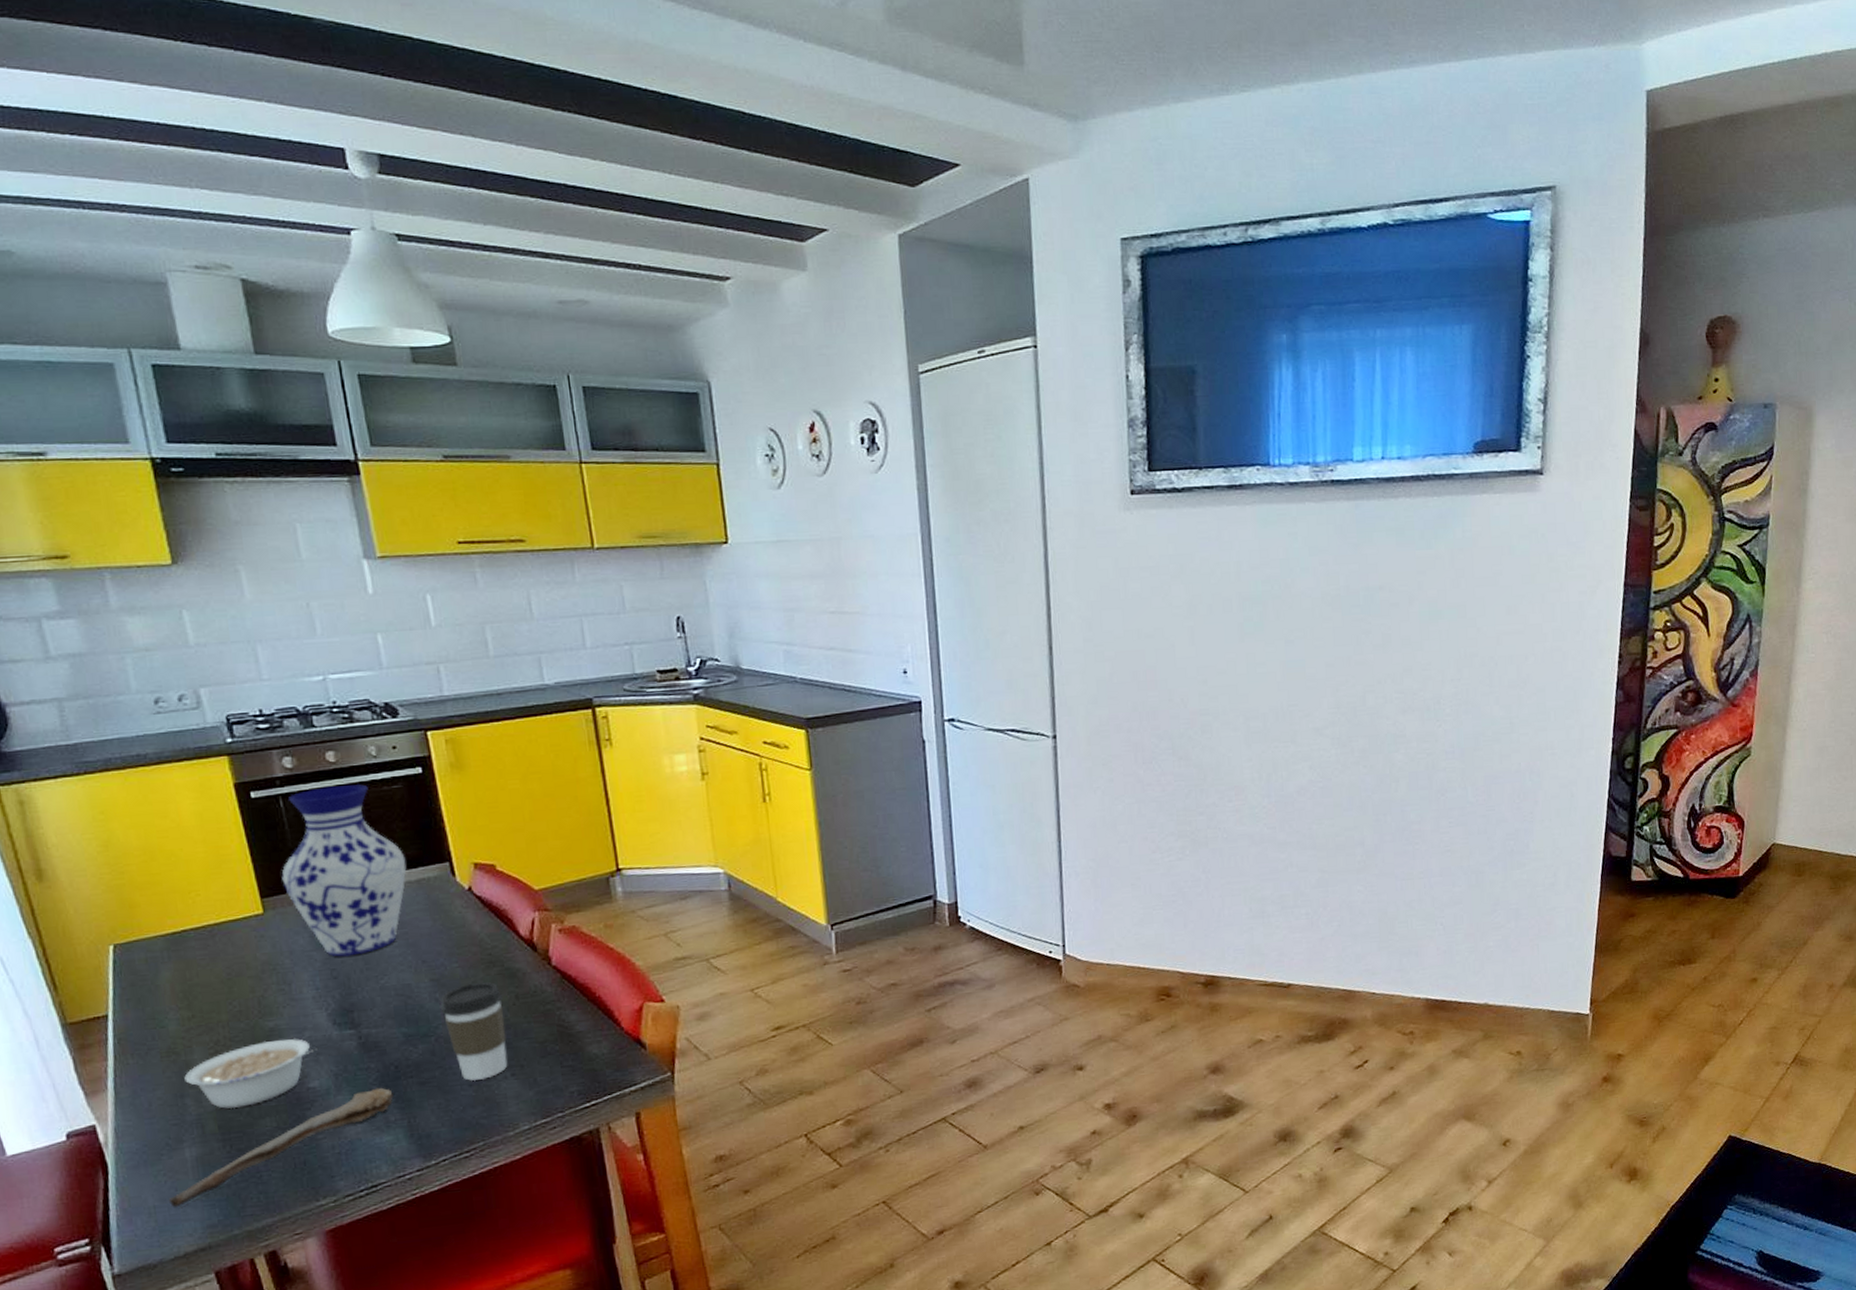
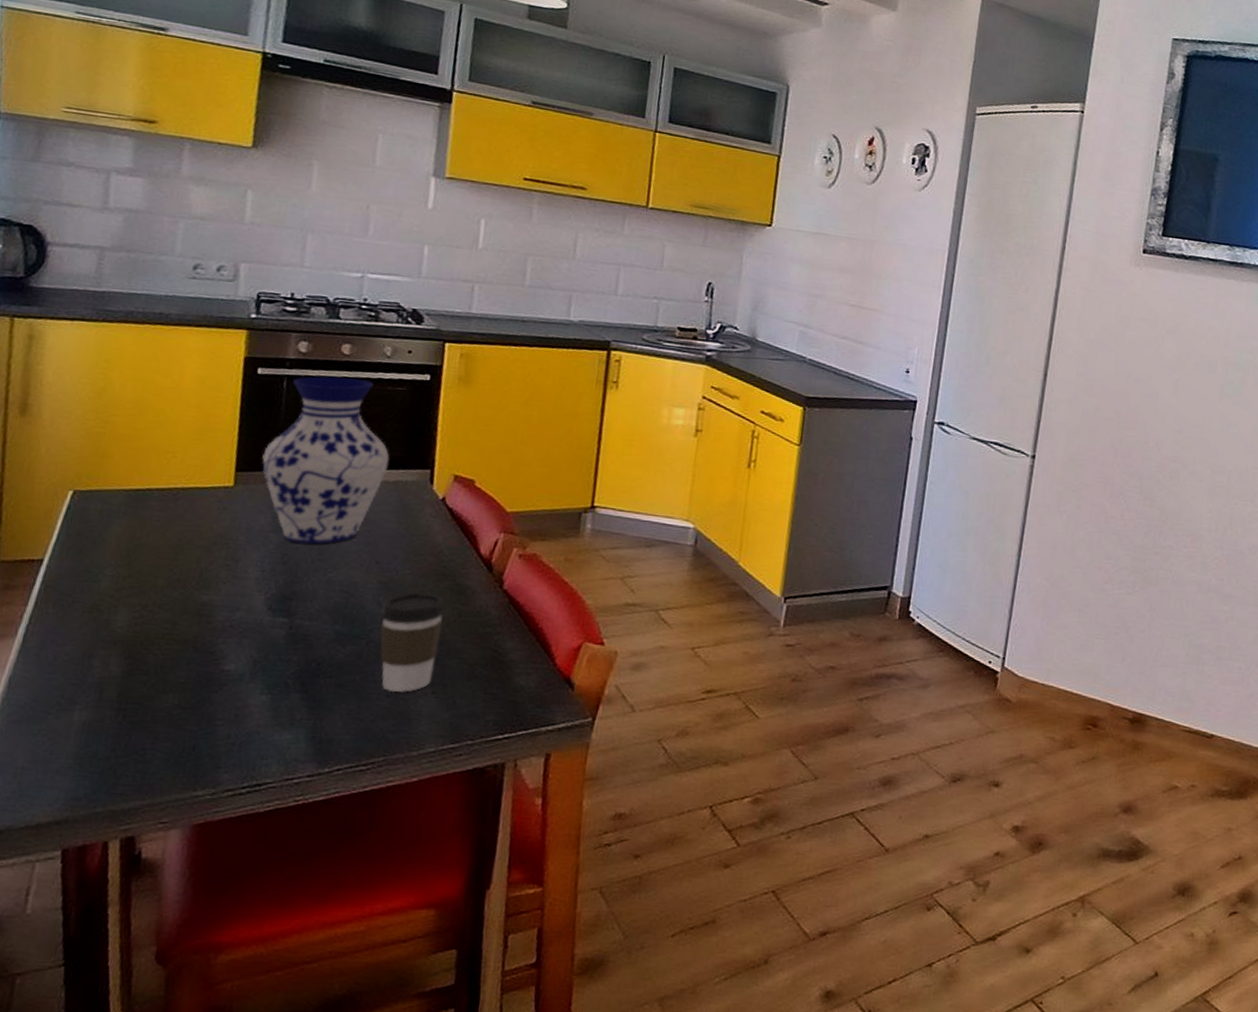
spoon: present [168,1087,393,1208] -> none [39,682,307,773]
legume: present [184,1039,317,1109] -> none [99,614,244,679]

